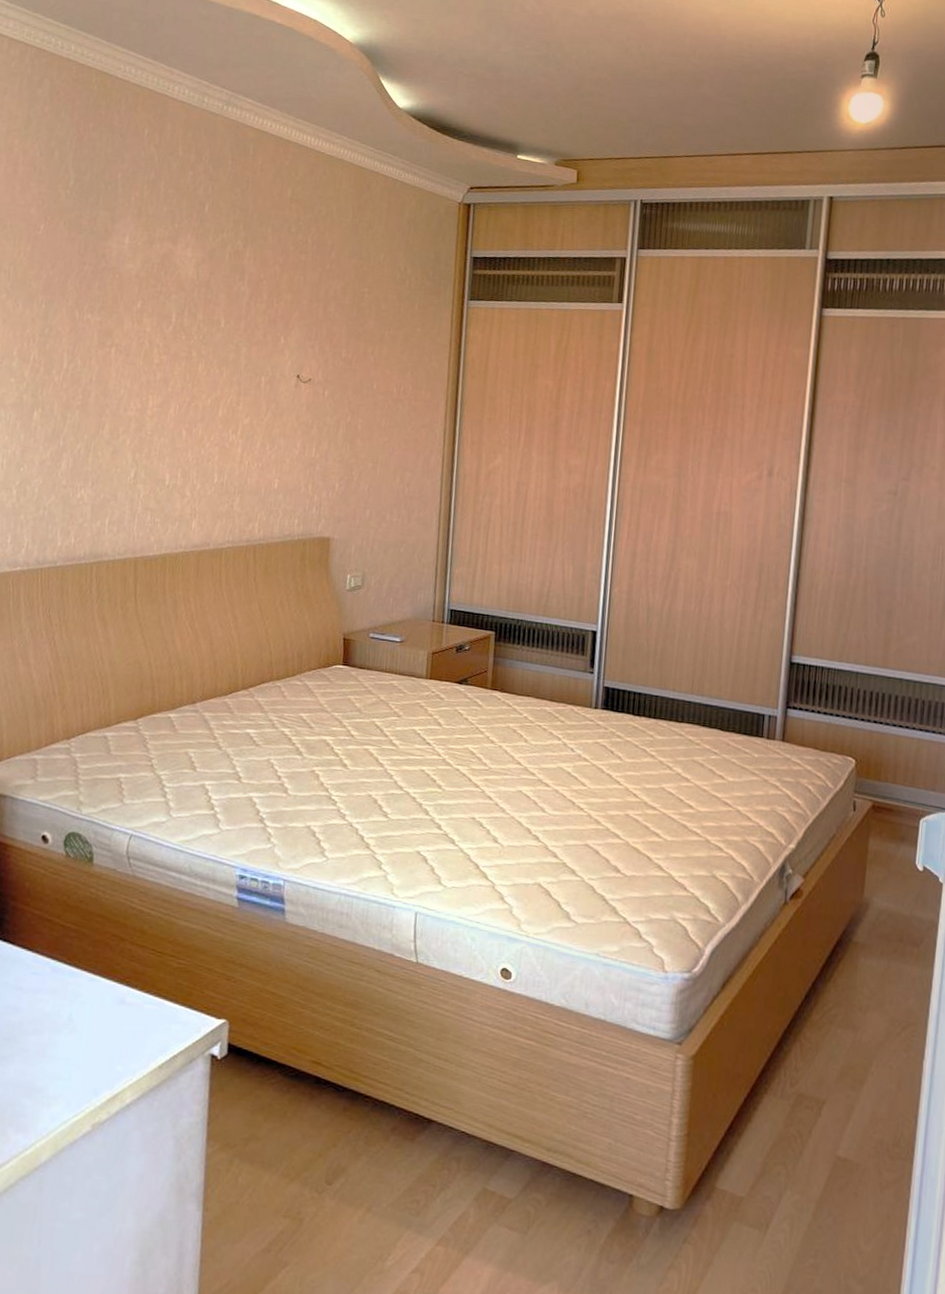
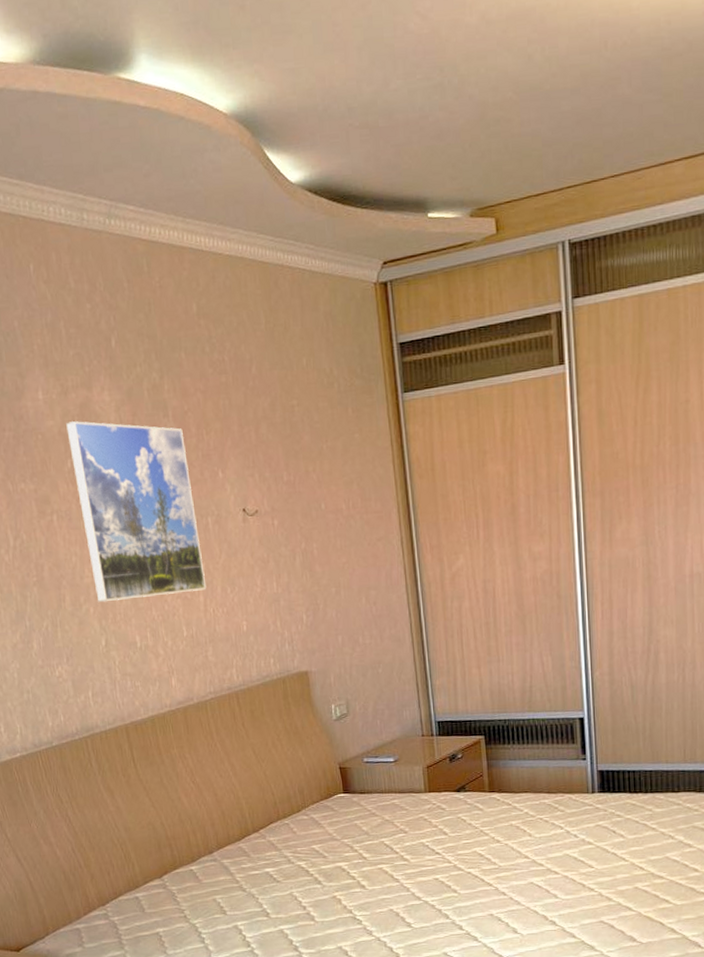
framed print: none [136,268,255,443] -> present [66,421,207,603]

